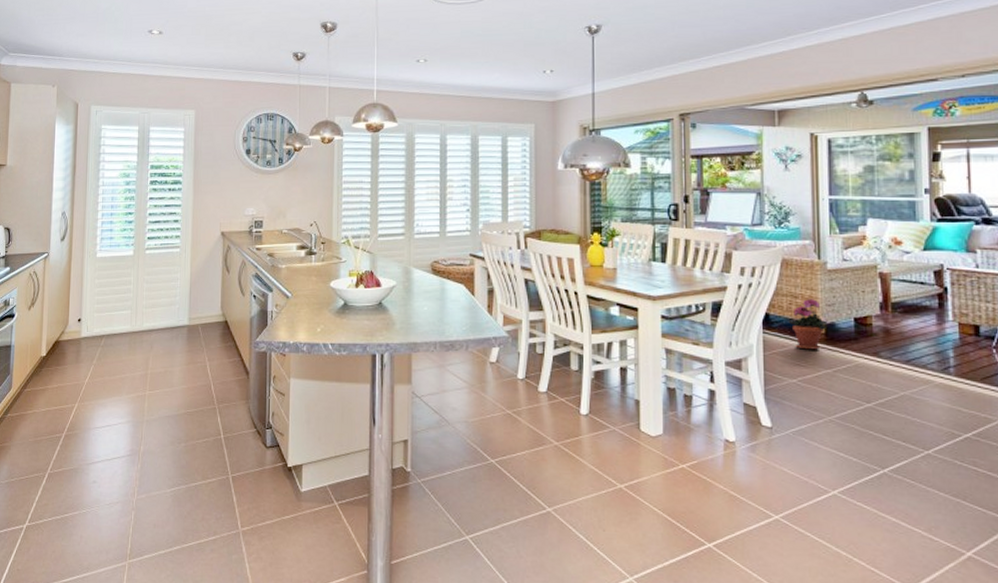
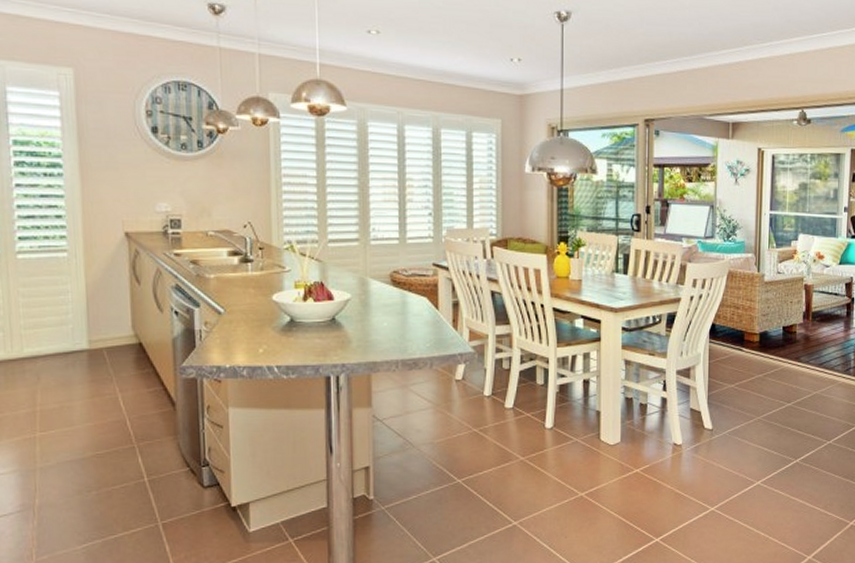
potted plant: present [788,299,828,350] -> none [730,310,762,357]

